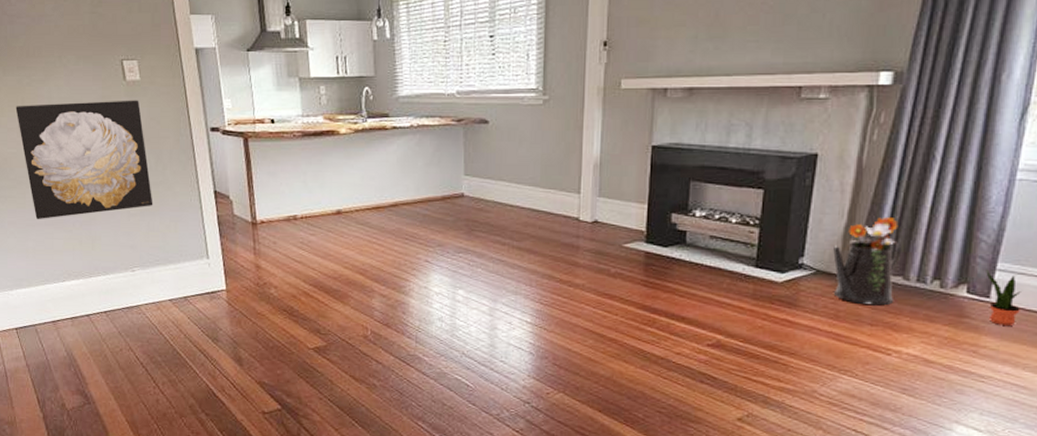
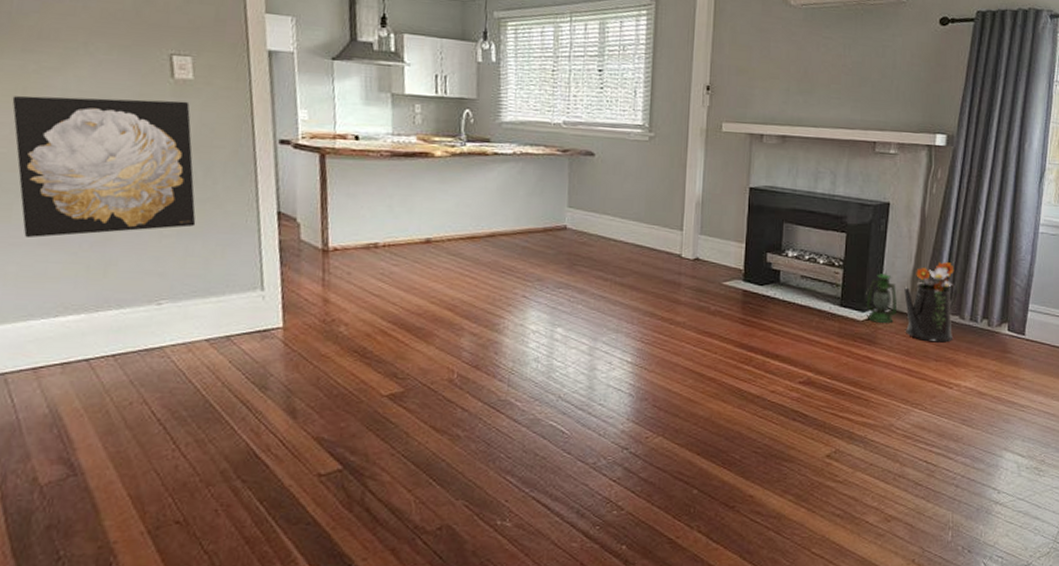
lantern: none [786,231,824,286] -> present [866,272,897,324]
potted plant: present [986,269,1021,326] -> none [1021,310,1047,360]

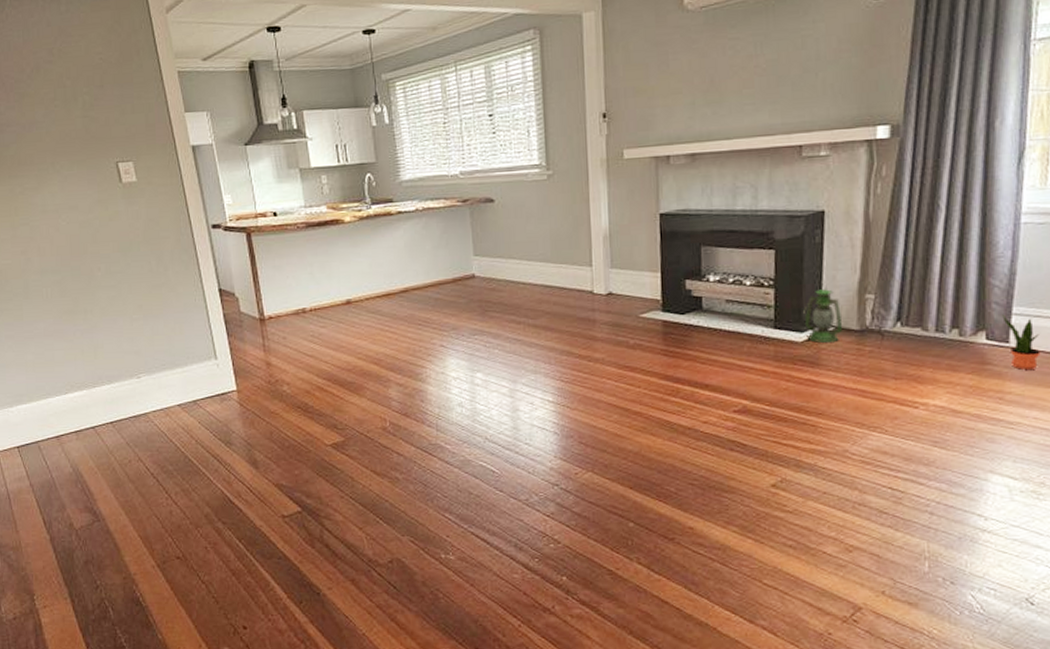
wall art: present [12,95,196,239] -> none [8,201,157,332]
watering can: present [904,261,958,343] -> none [850,268,918,359]
potted plant: none [1021,310,1047,360] -> present [1002,314,1041,370]

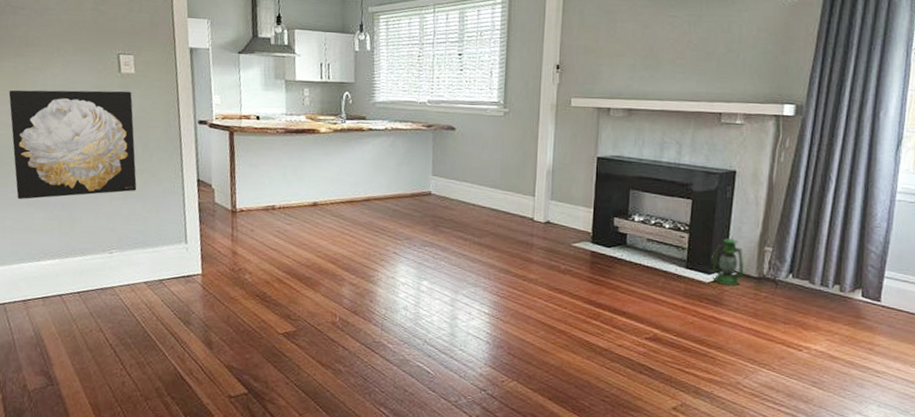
wall art: none [8,201,157,332] -> present [8,90,137,200]
potted plant: present [1002,314,1041,370] -> none [876,276,905,327]

